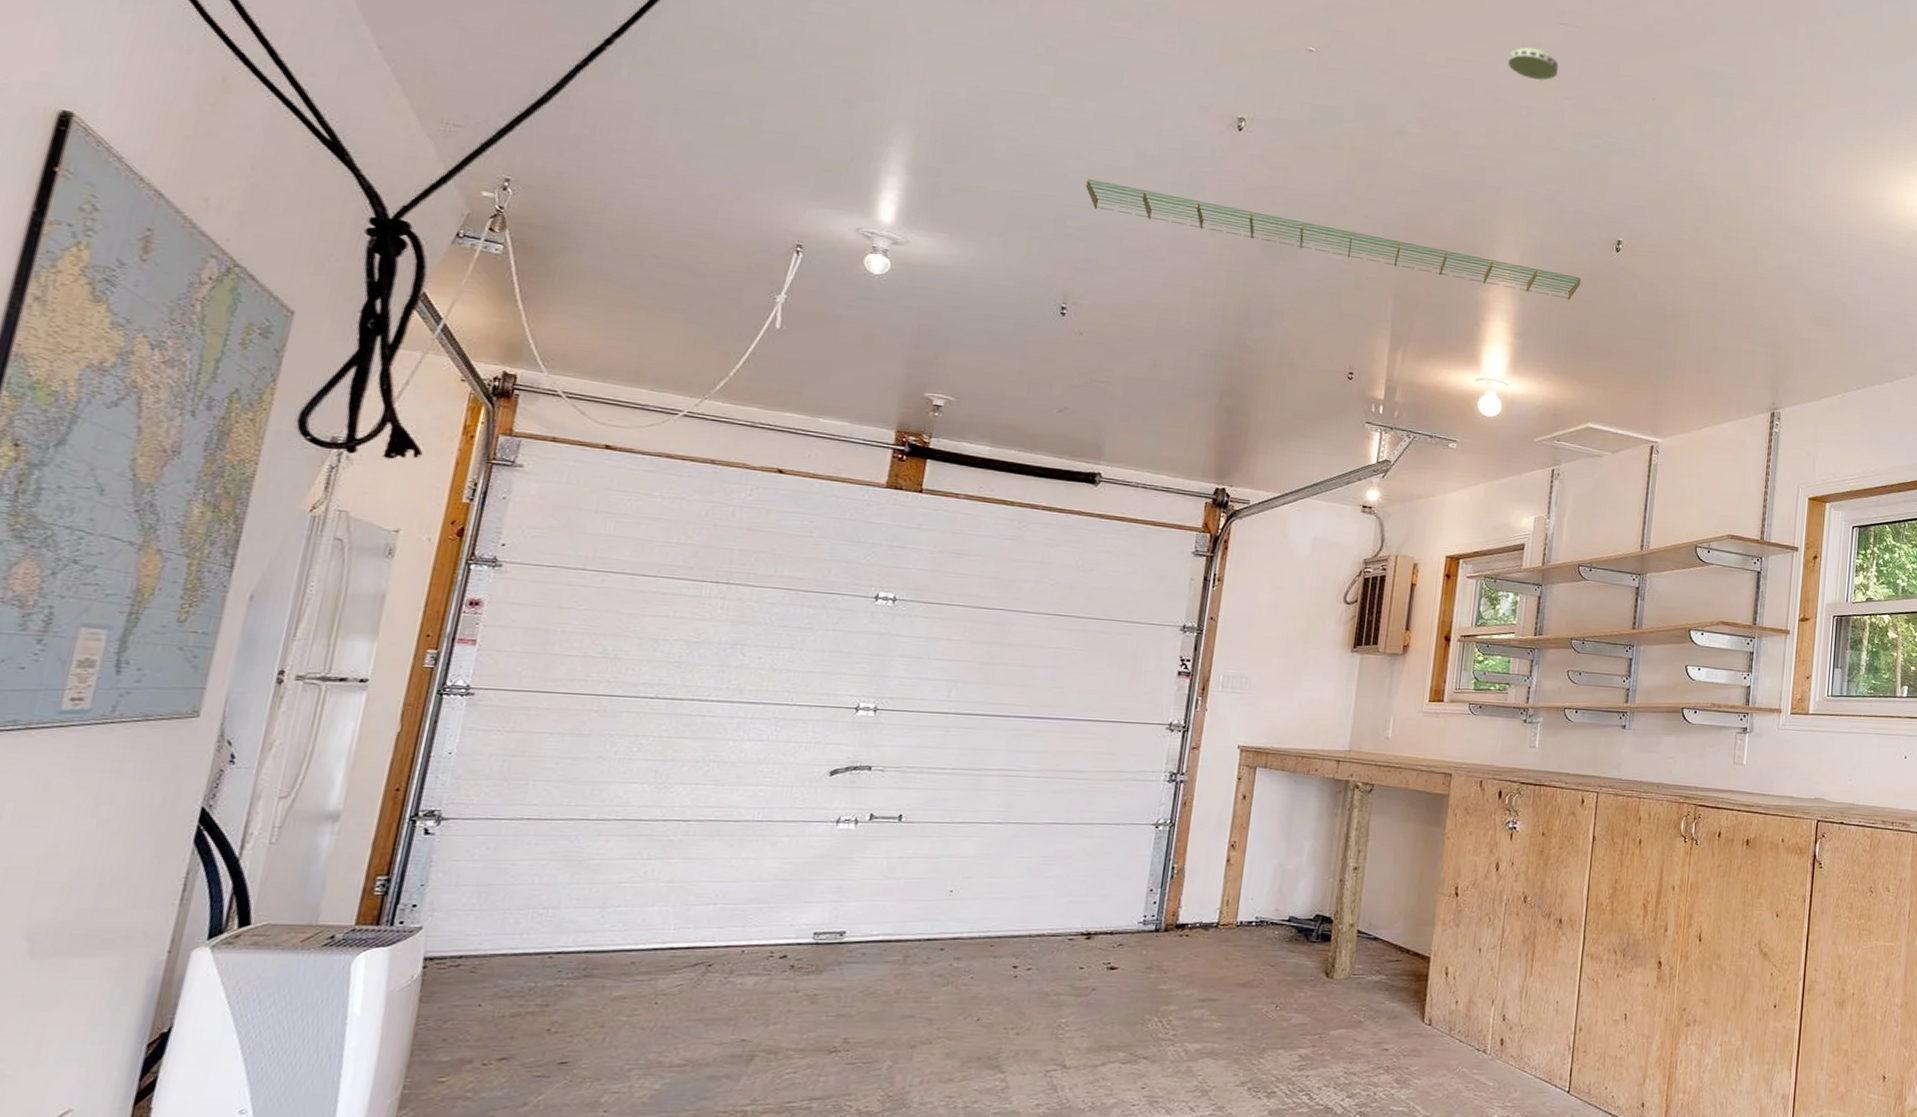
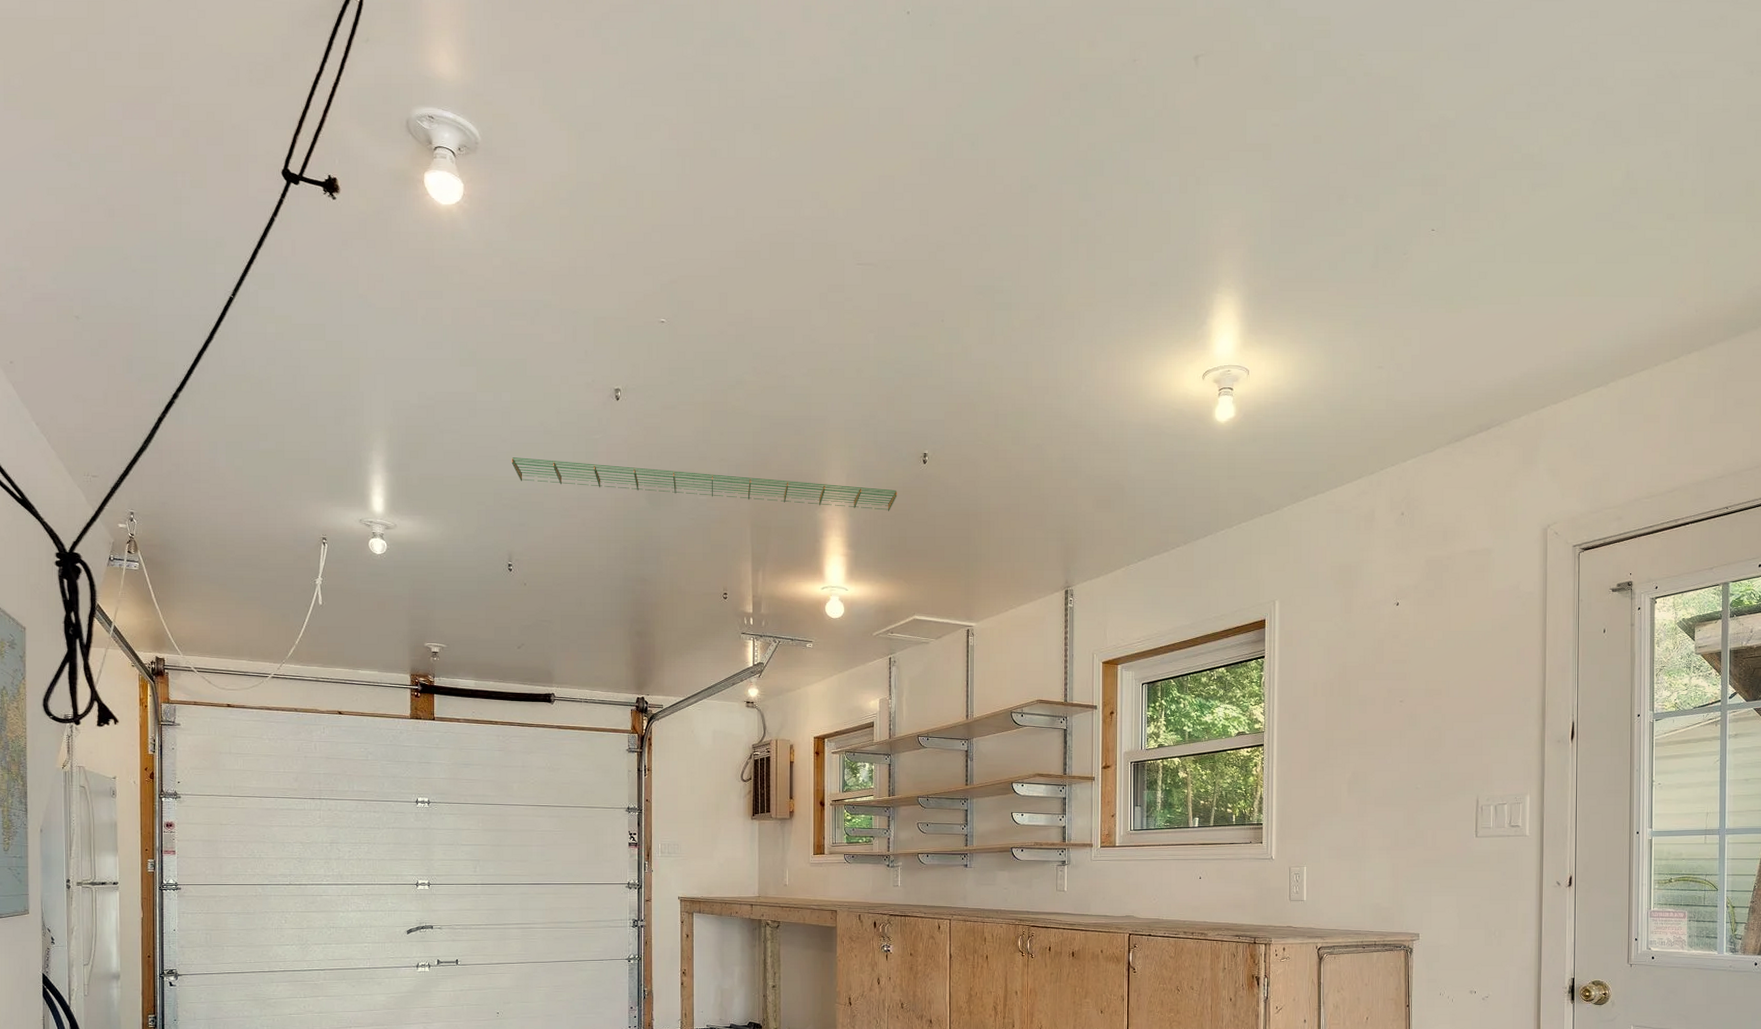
smoke detector: present [1507,47,1558,81] -> none [818,290,861,319]

